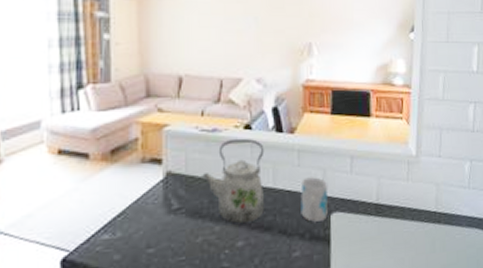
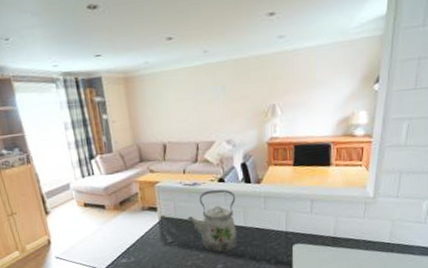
mug: present [300,177,329,222] -> none [267,217,291,251]

